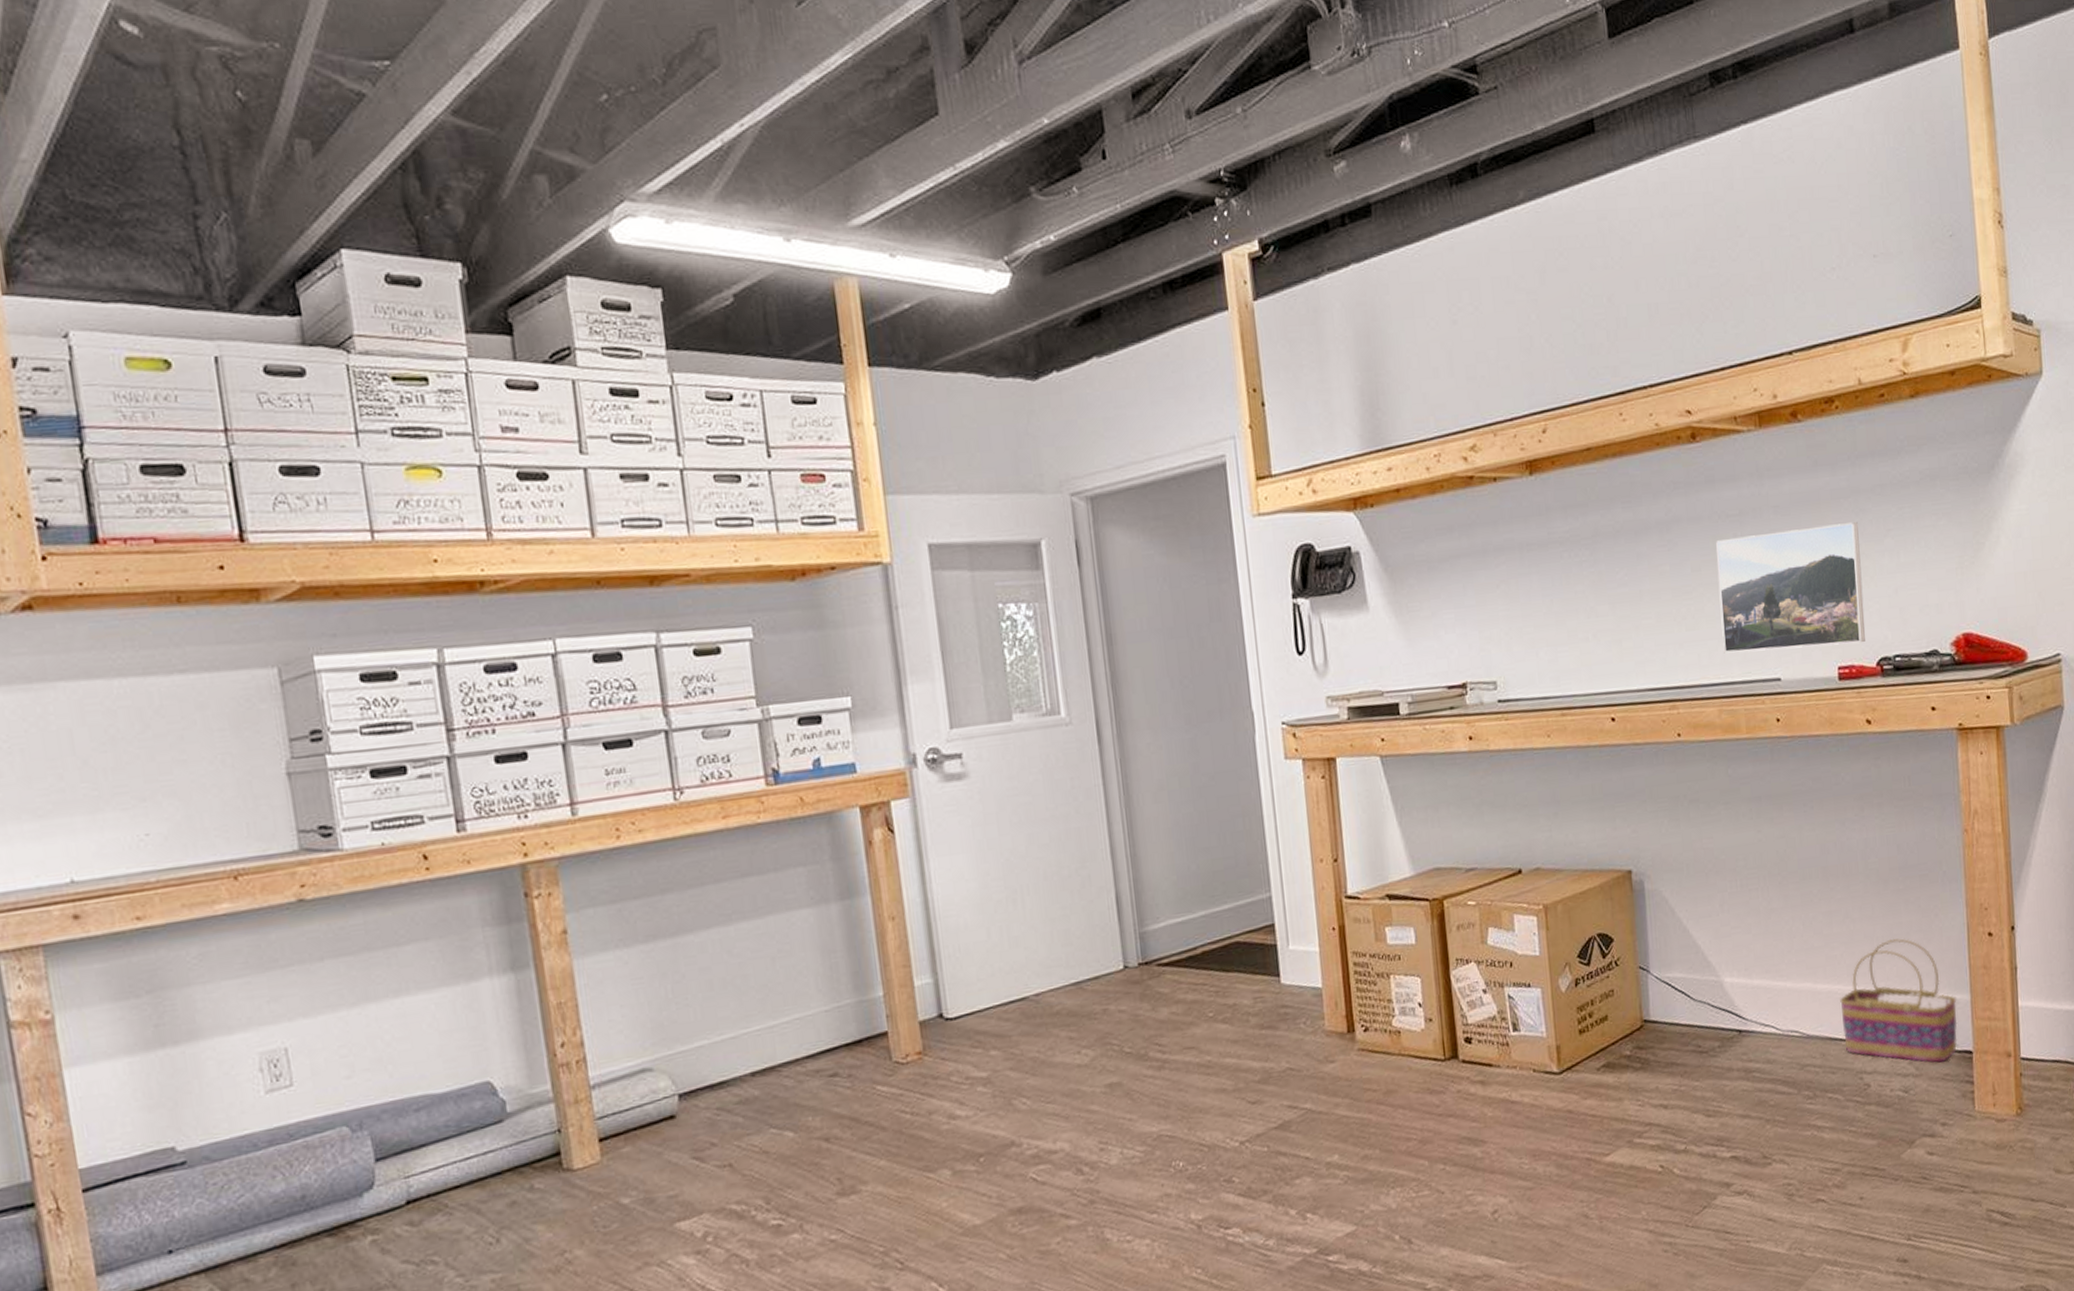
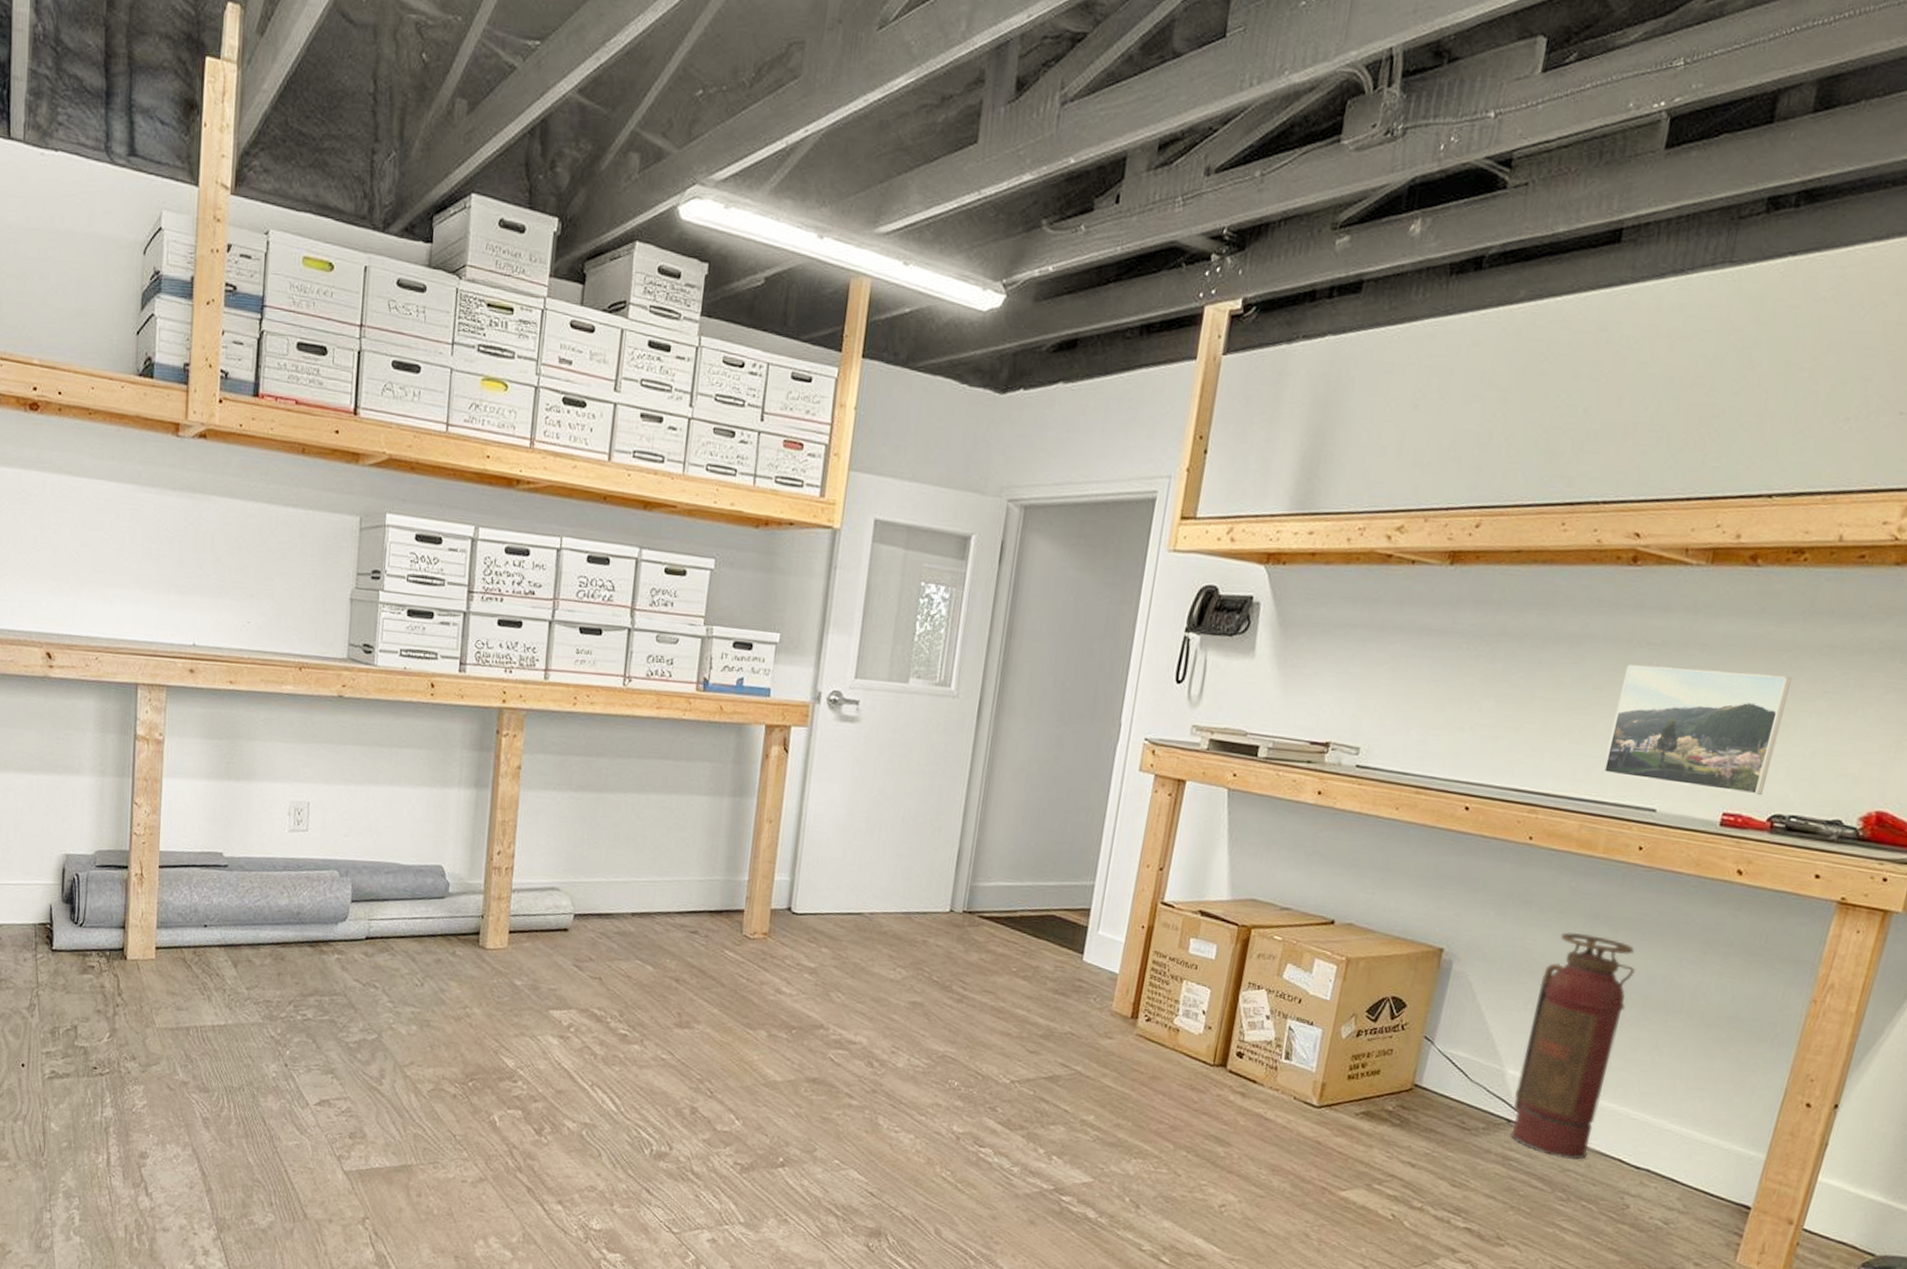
fire extinguisher: none [1728,817,1820,1056] -> present [1510,932,1636,1160]
basket: present [1840,938,1958,1064] -> none [1614,1081,1751,1208]

